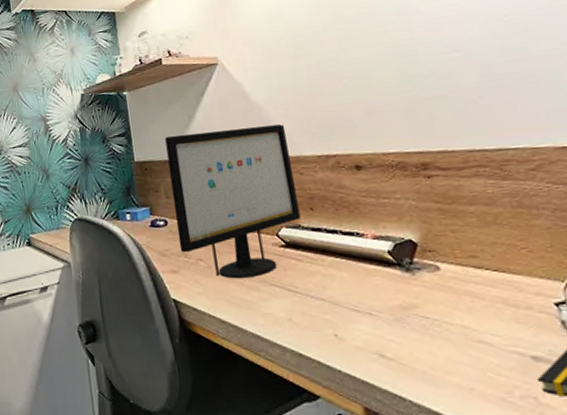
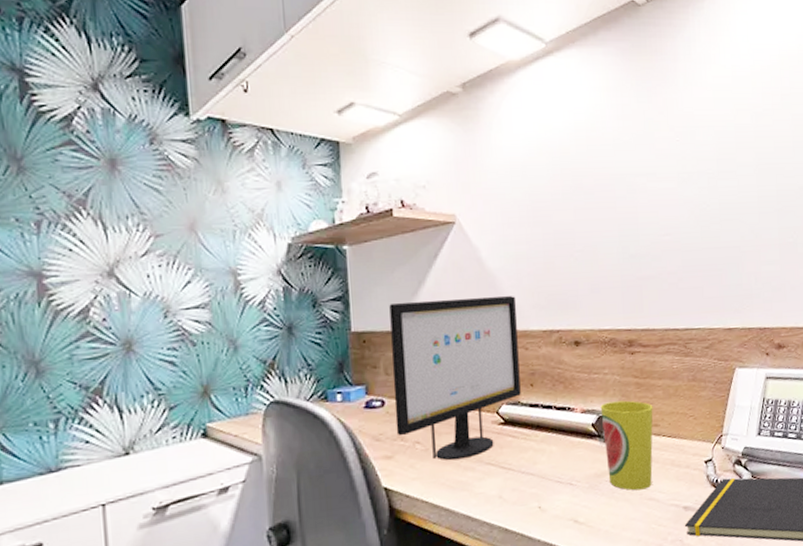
cup: none [396,227,480,330] -> present [600,400,653,491]

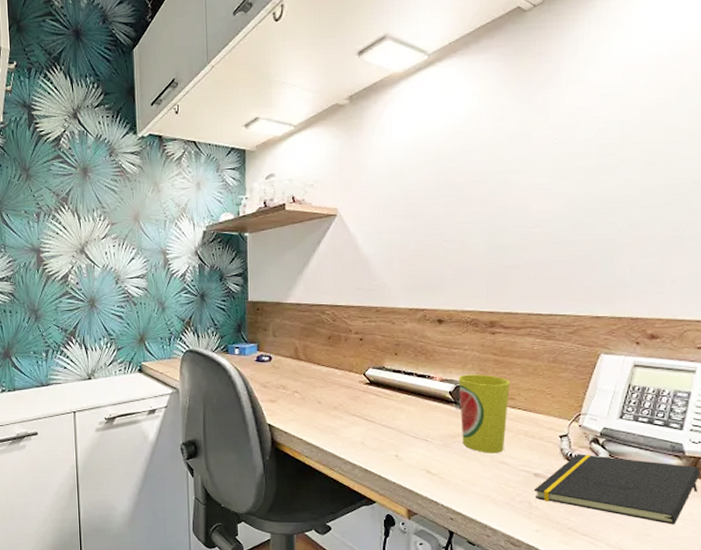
computer monitor: present [389,296,521,461] -> none [279,278,387,409]

